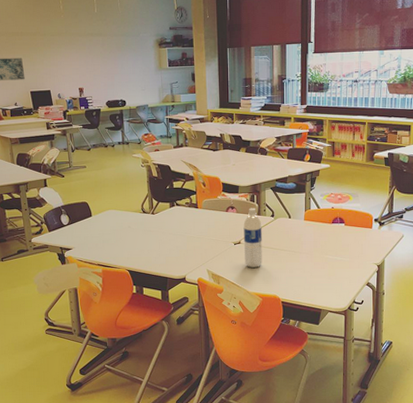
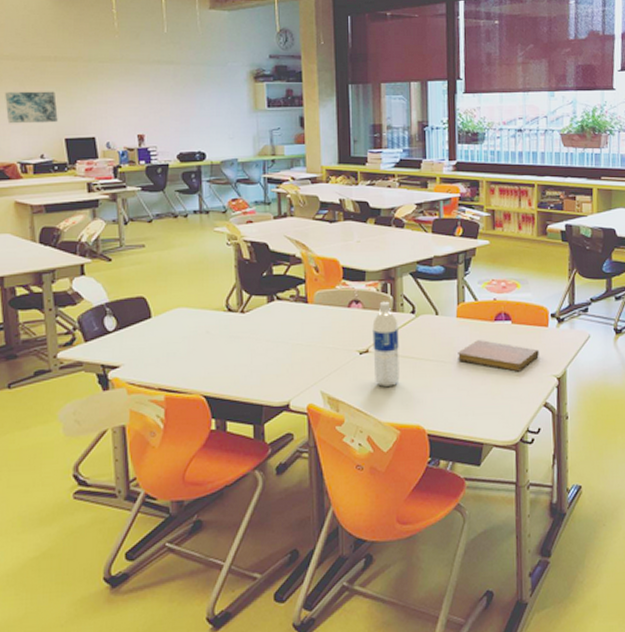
notebook: none [304,237,364,260] -> present [458,340,539,372]

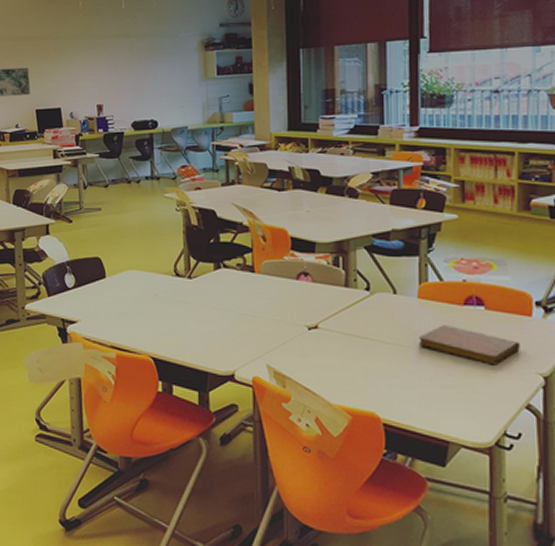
water bottle: present [372,301,400,387] -> none [322,275,352,367]

